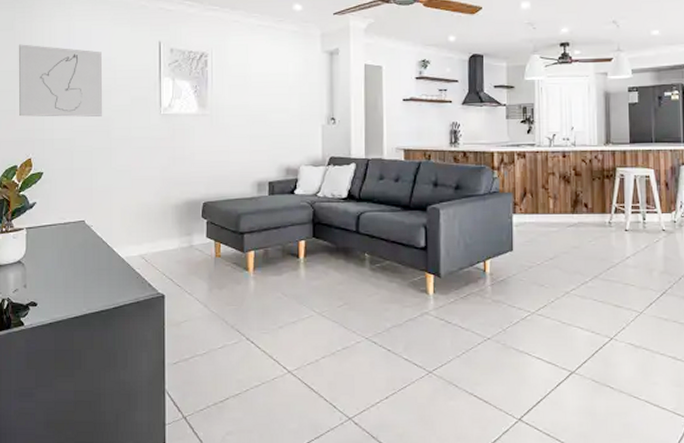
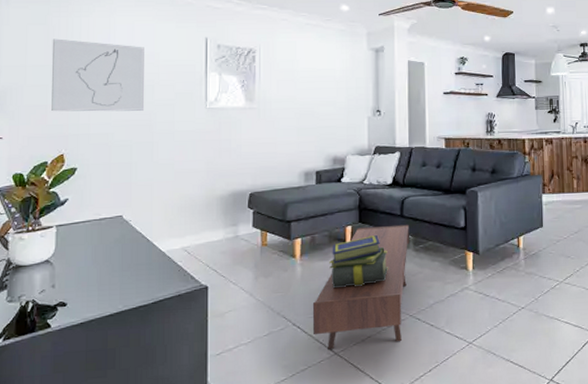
coffee table: none [267,241,365,367] -> present [313,224,409,350]
stack of books: none [283,252,343,305] -> present [329,235,388,289]

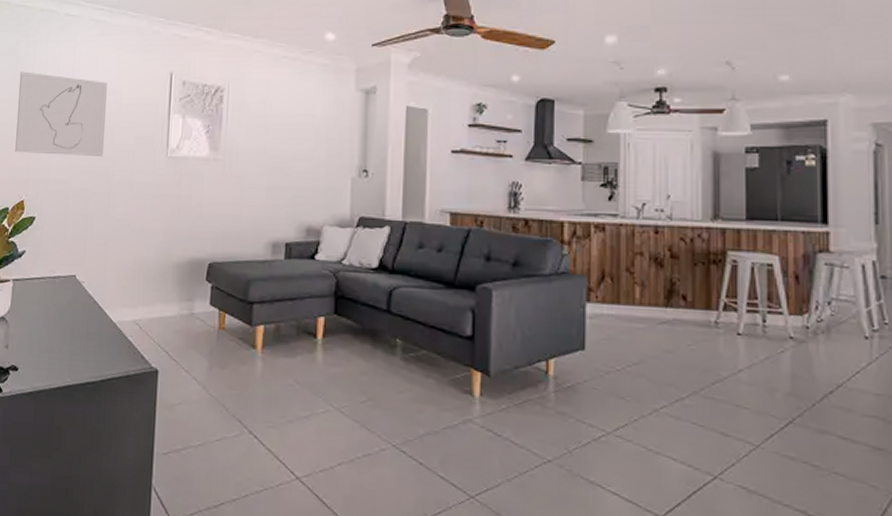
coffee table: present [313,224,409,350] -> none [273,320,397,478]
stack of books: present [329,235,388,289] -> none [295,333,368,397]

